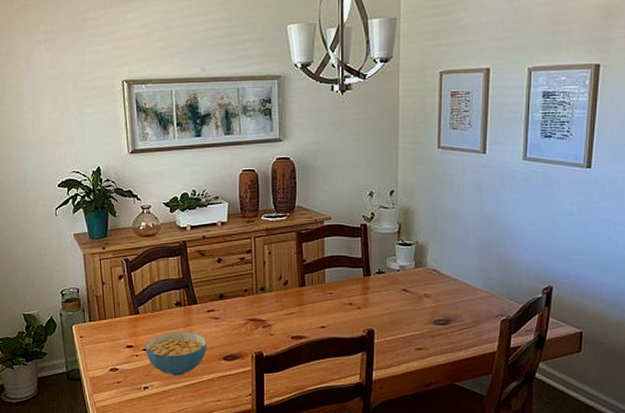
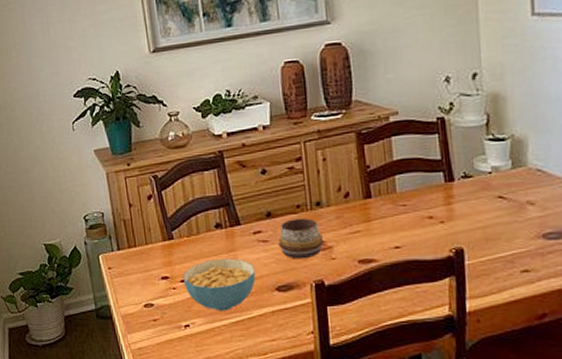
decorative bowl: none [227,301,265,334] -> present [278,218,324,259]

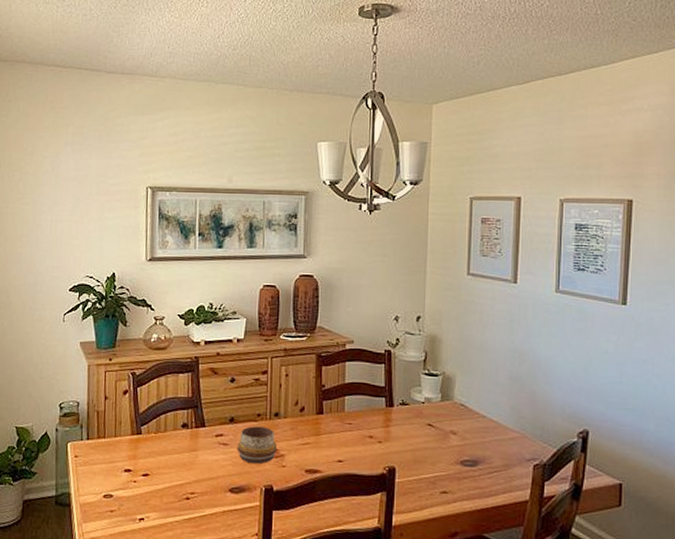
cereal bowl: present [183,259,256,311] -> none [145,457,213,507]

